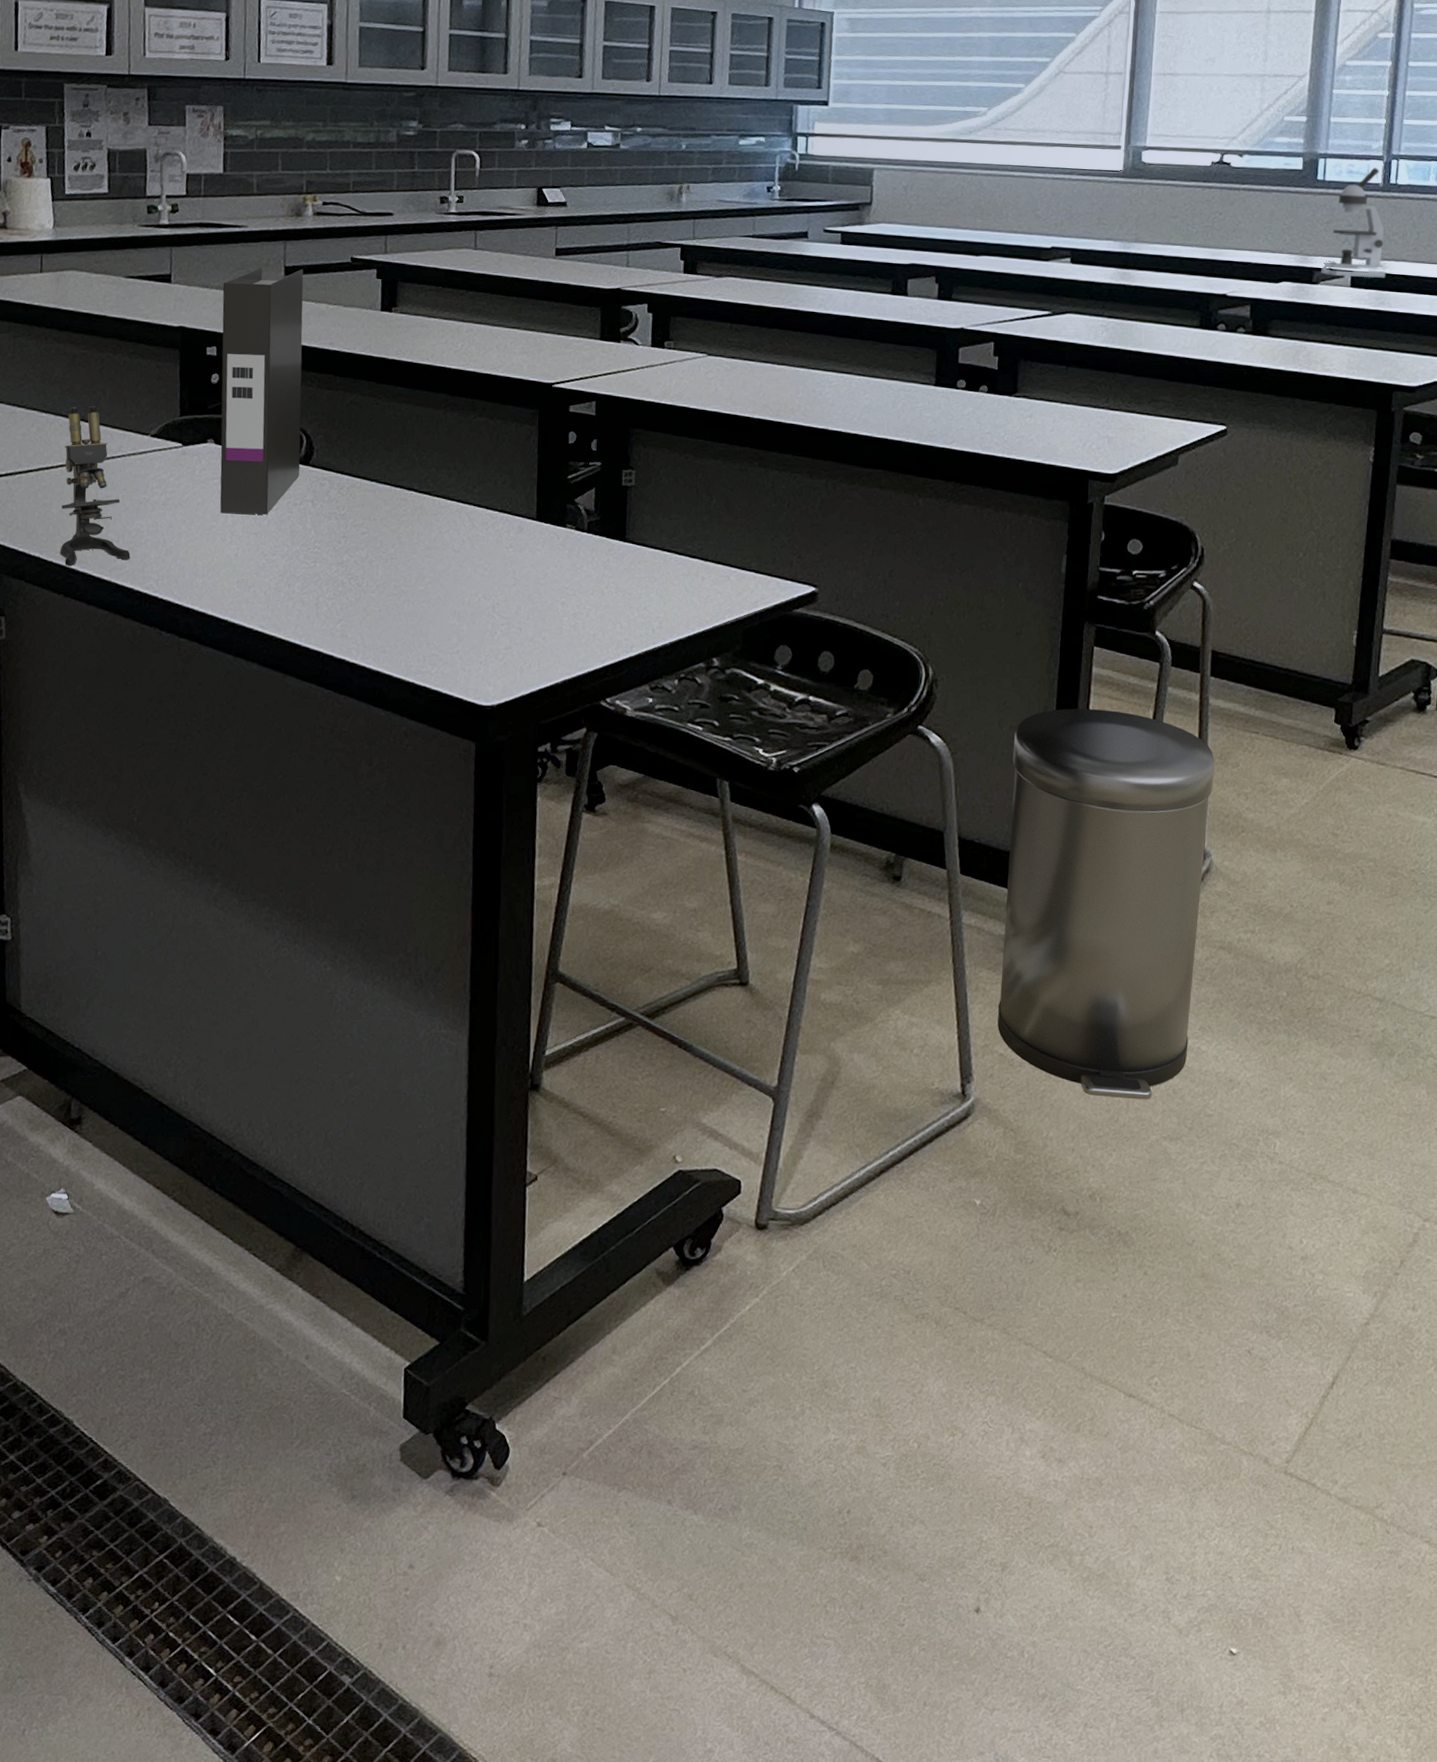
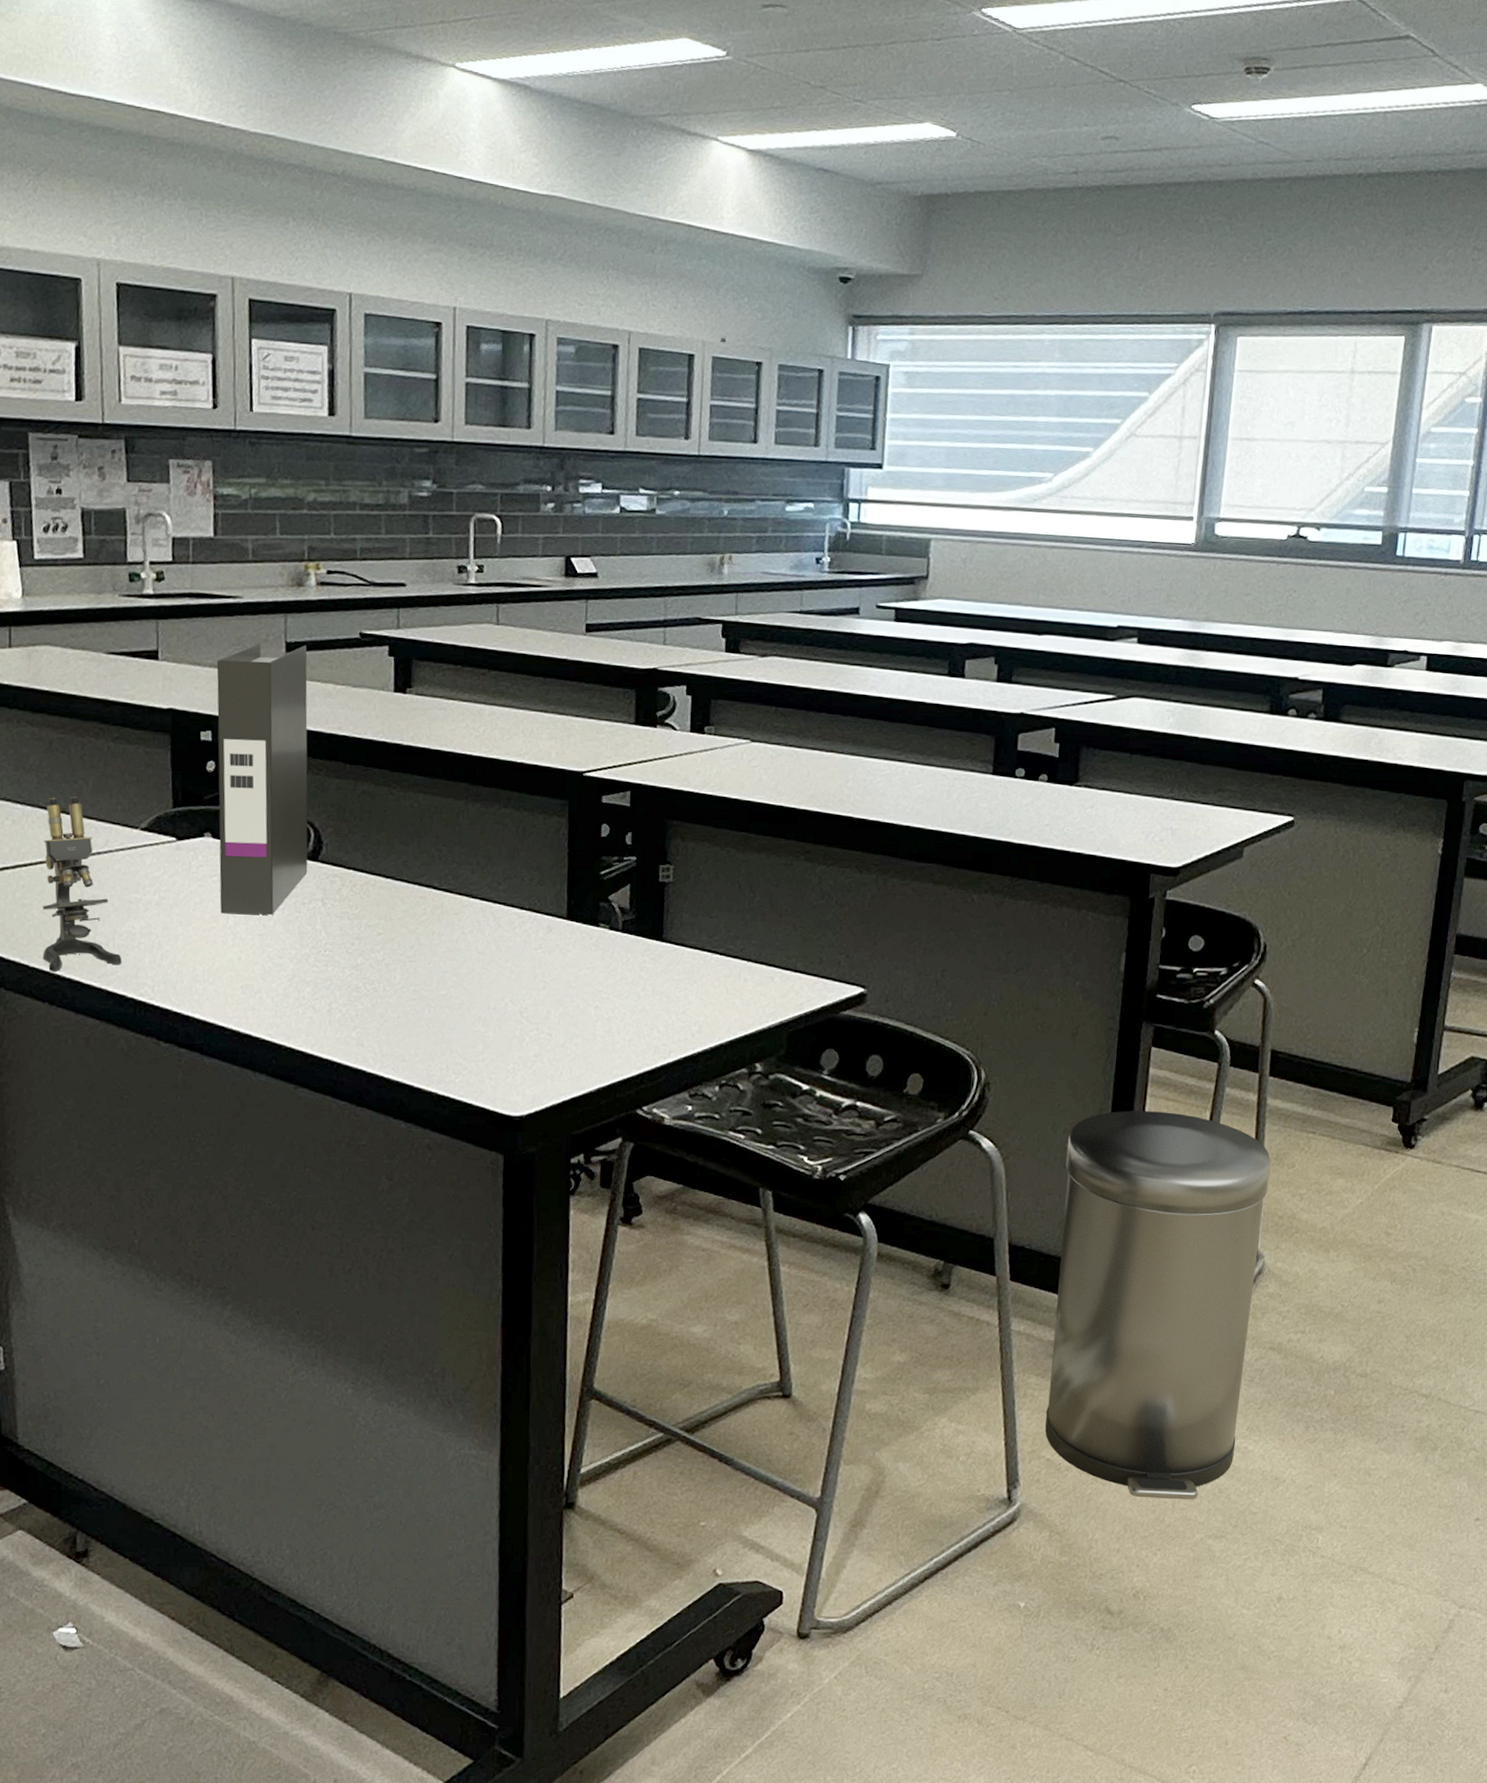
microscope: present [1321,167,1386,278] -> none [1396,543,1463,661]

